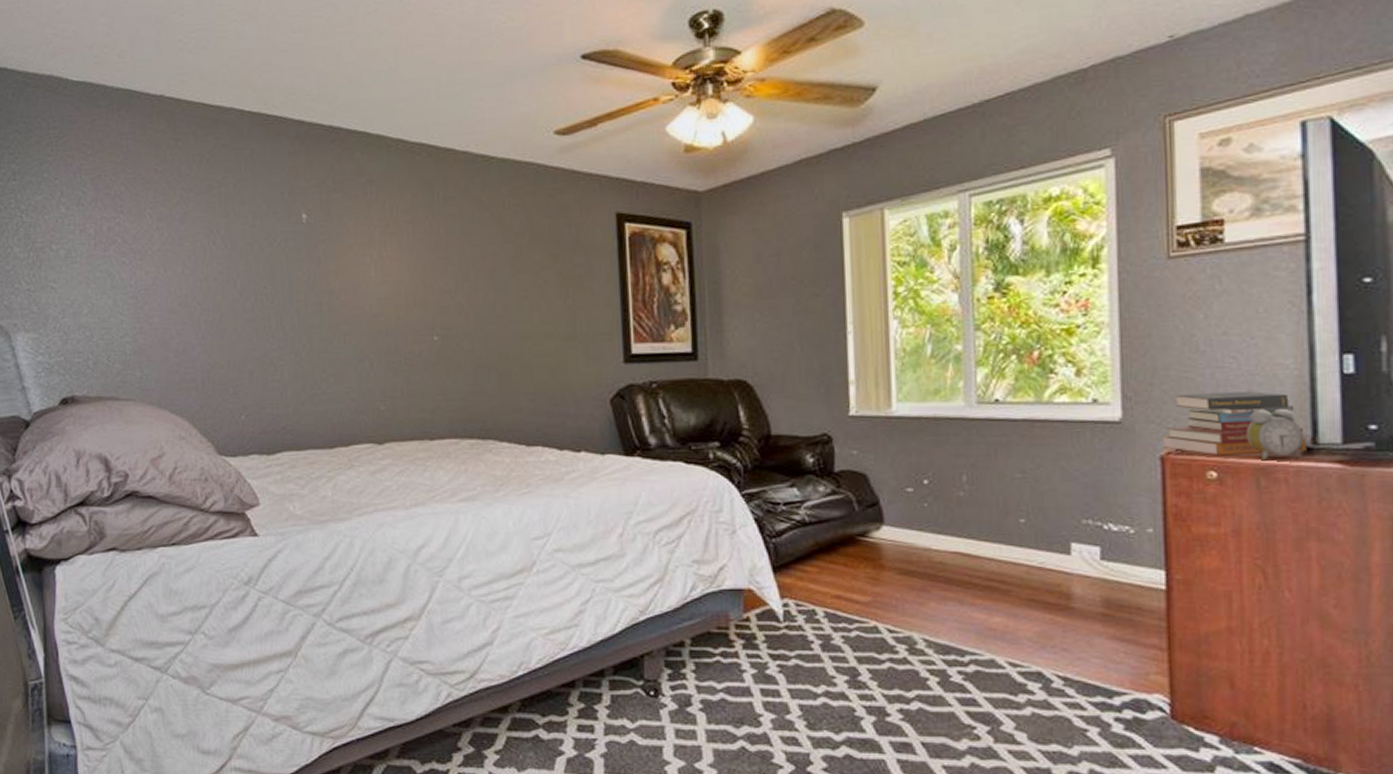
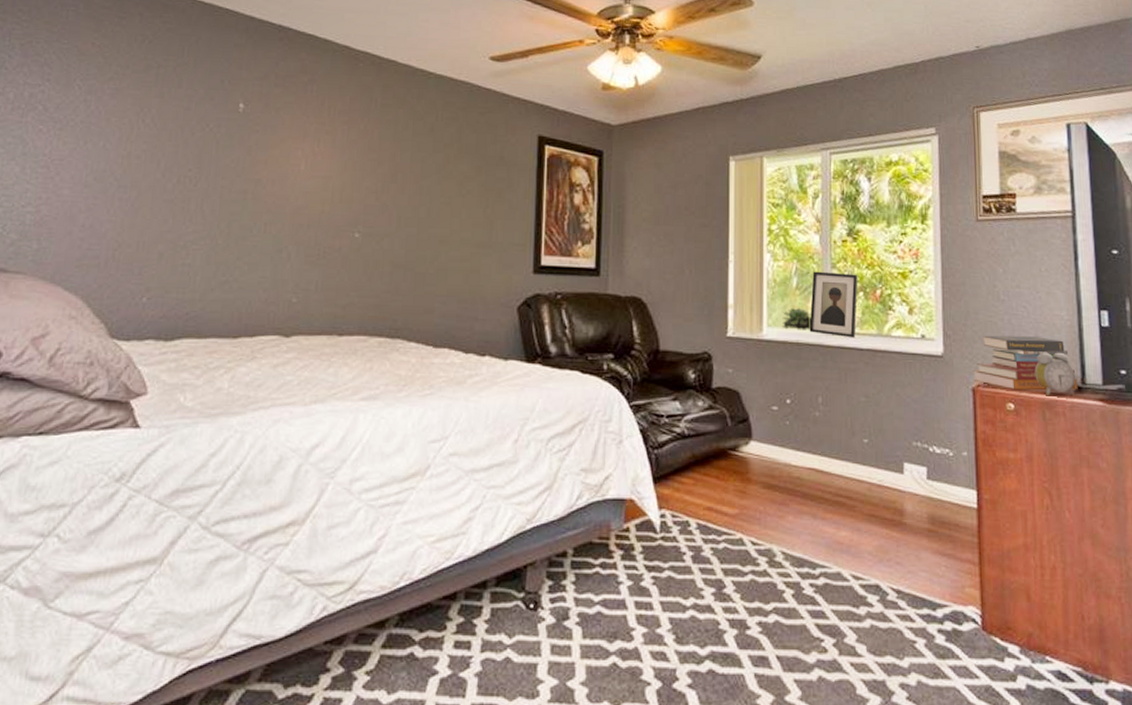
succulent plant: none [914,377,951,404] -> present [782,307,811,330]
picture frame: none [948,335,1010,409] -> present [809,271,858,338]

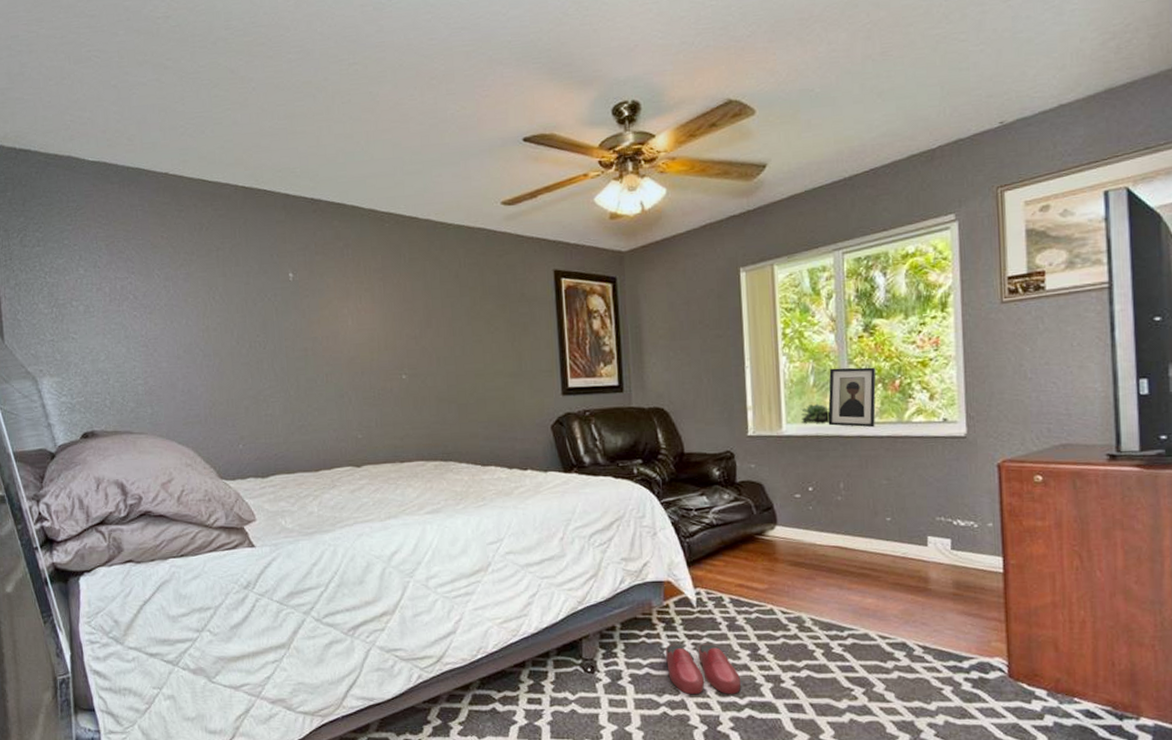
slippers: none [621,577,702,642] -> present [666,644,741,695]
books: present [973,335,1078,391] -> none [998,410,1112,463]
alarm clock: present [1034,353,1075,397] -> none [1065,424,1109,466]

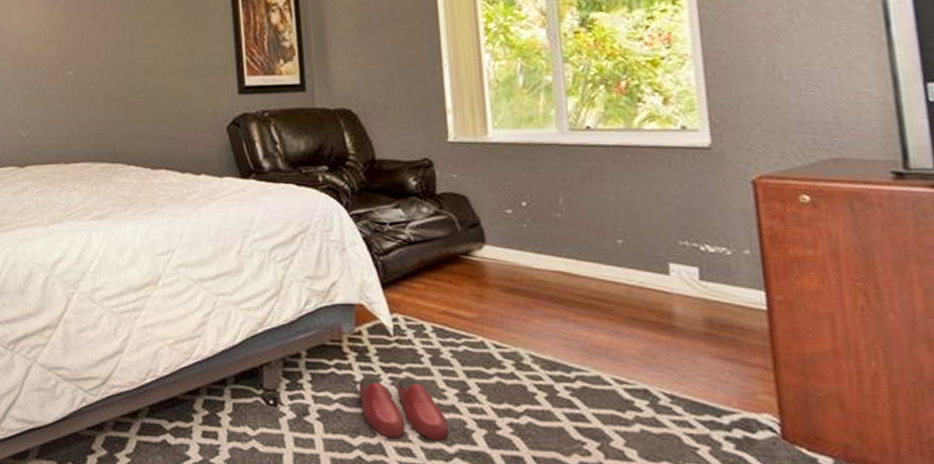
succulent plant: present [800,403,830,425] -> none [508,106,545,131]
picture frame: present [828,367,876,428] -> none [541,66,599,135]

